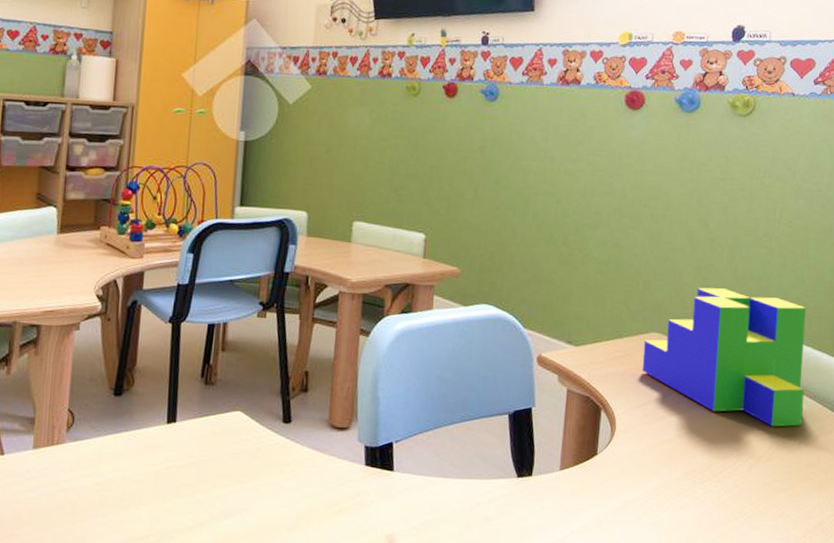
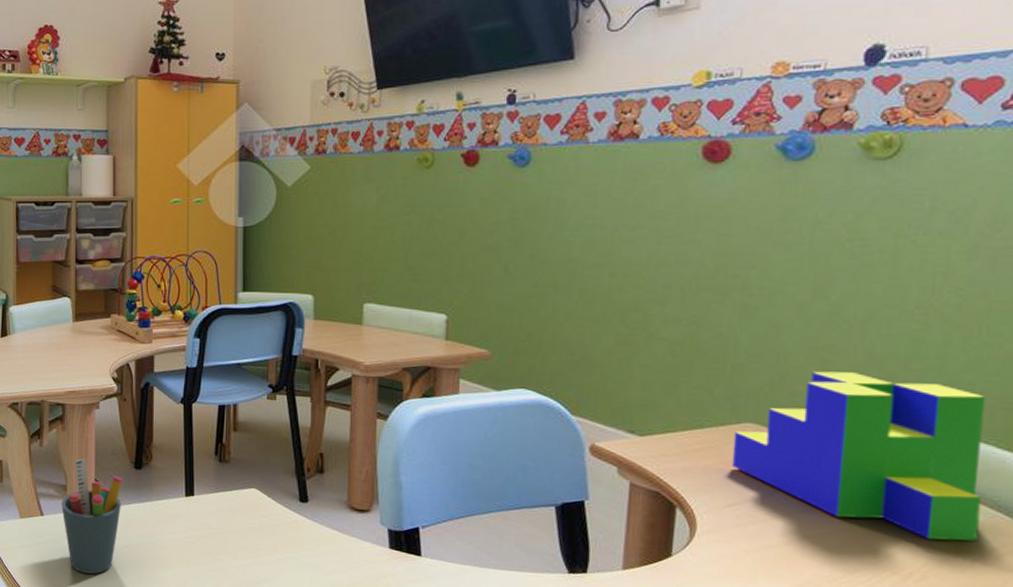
pen holder: none [26,386,101,519] -> present [61,458,123,574]

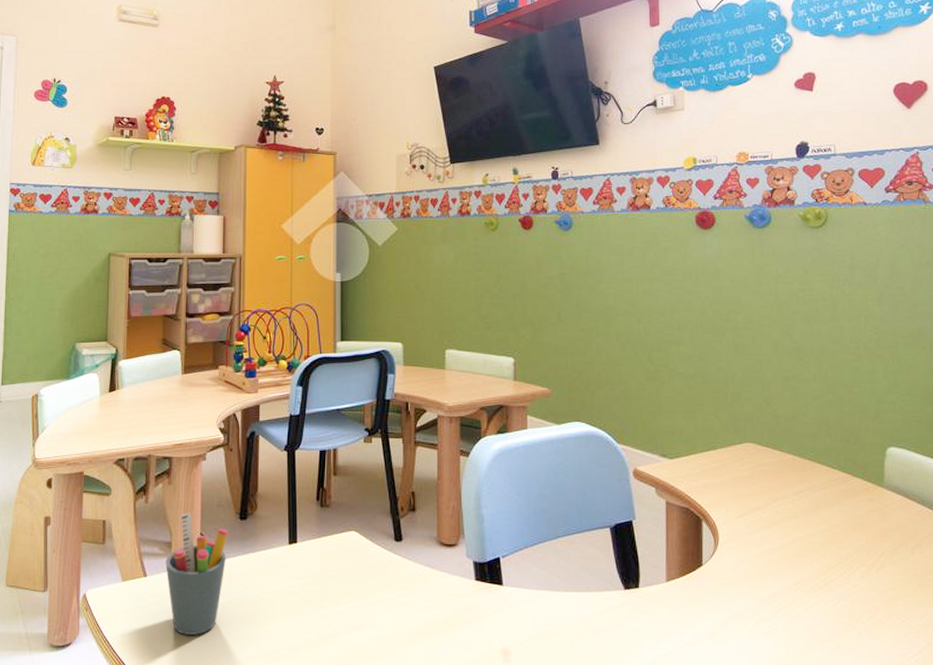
toy blocks: present [732,371,986,541] -> none [738,396,913,534]

